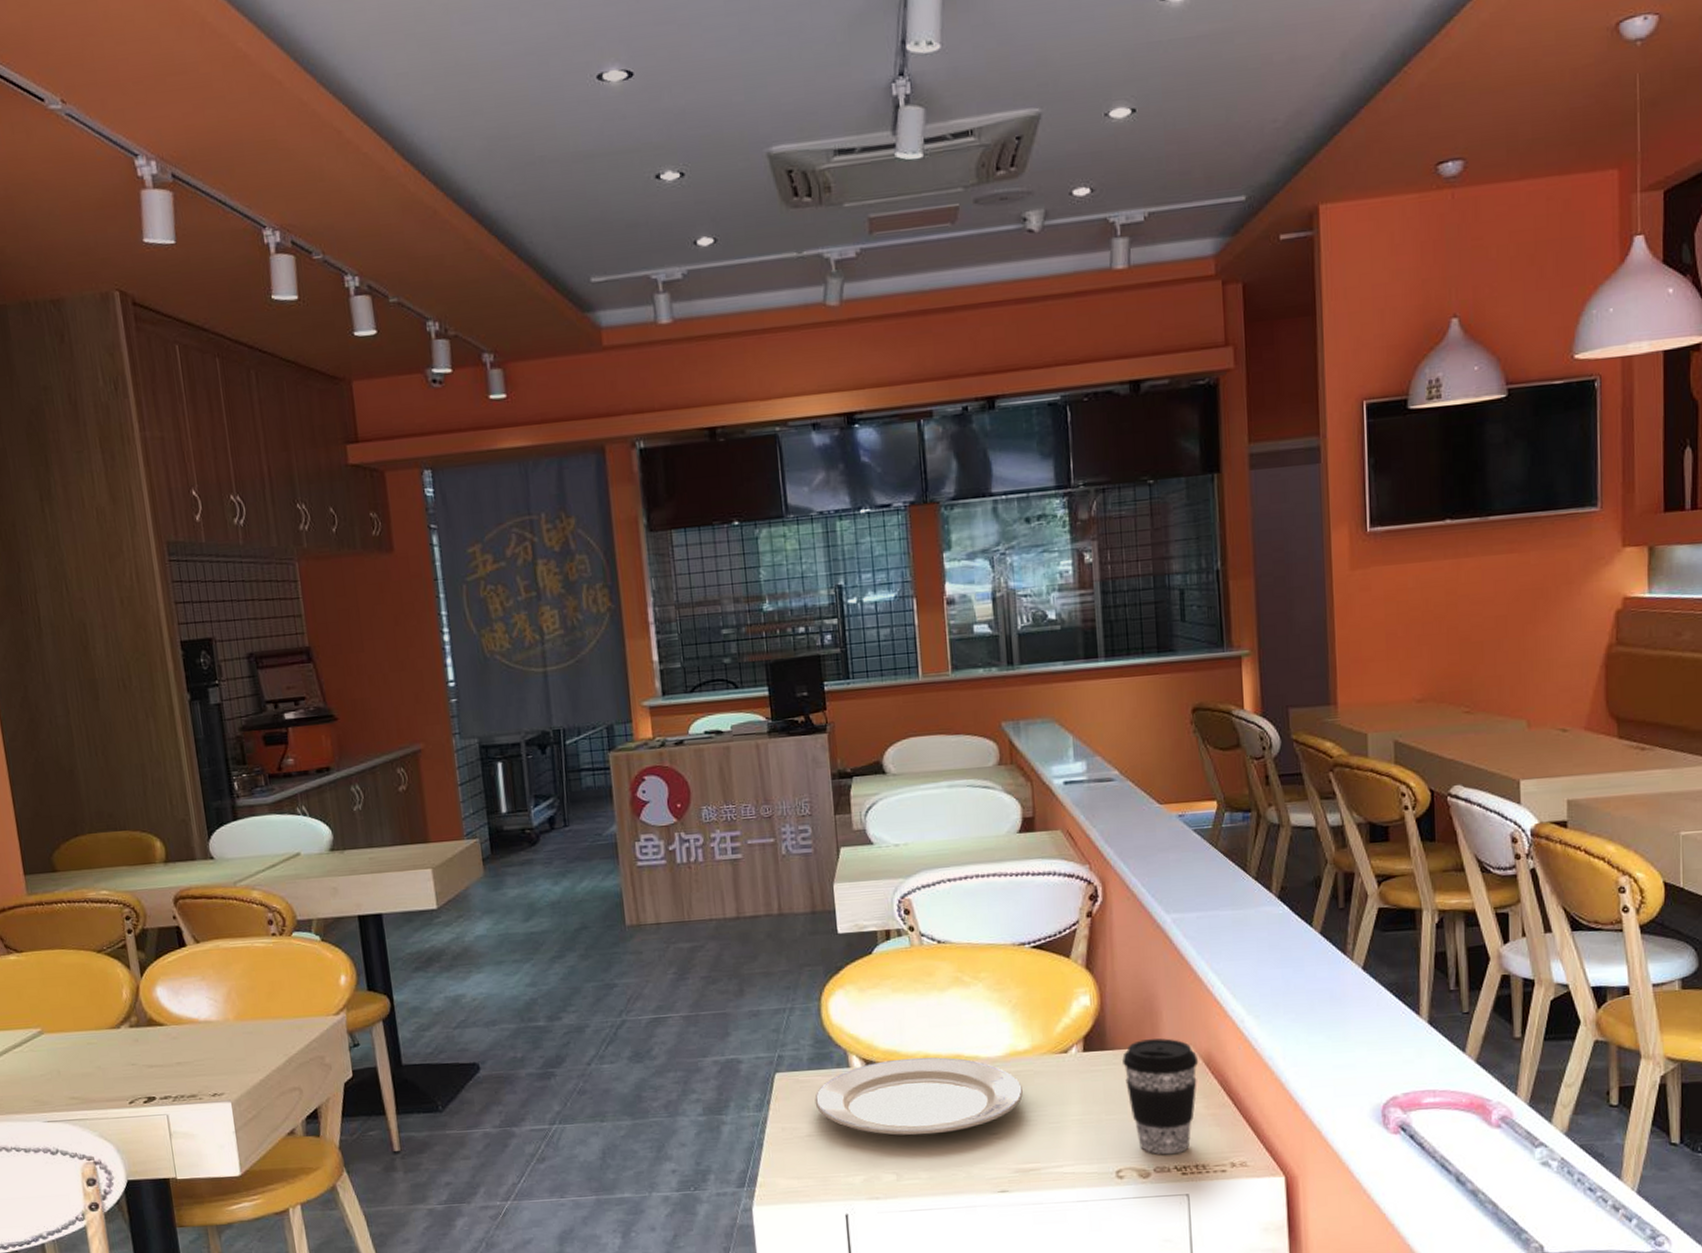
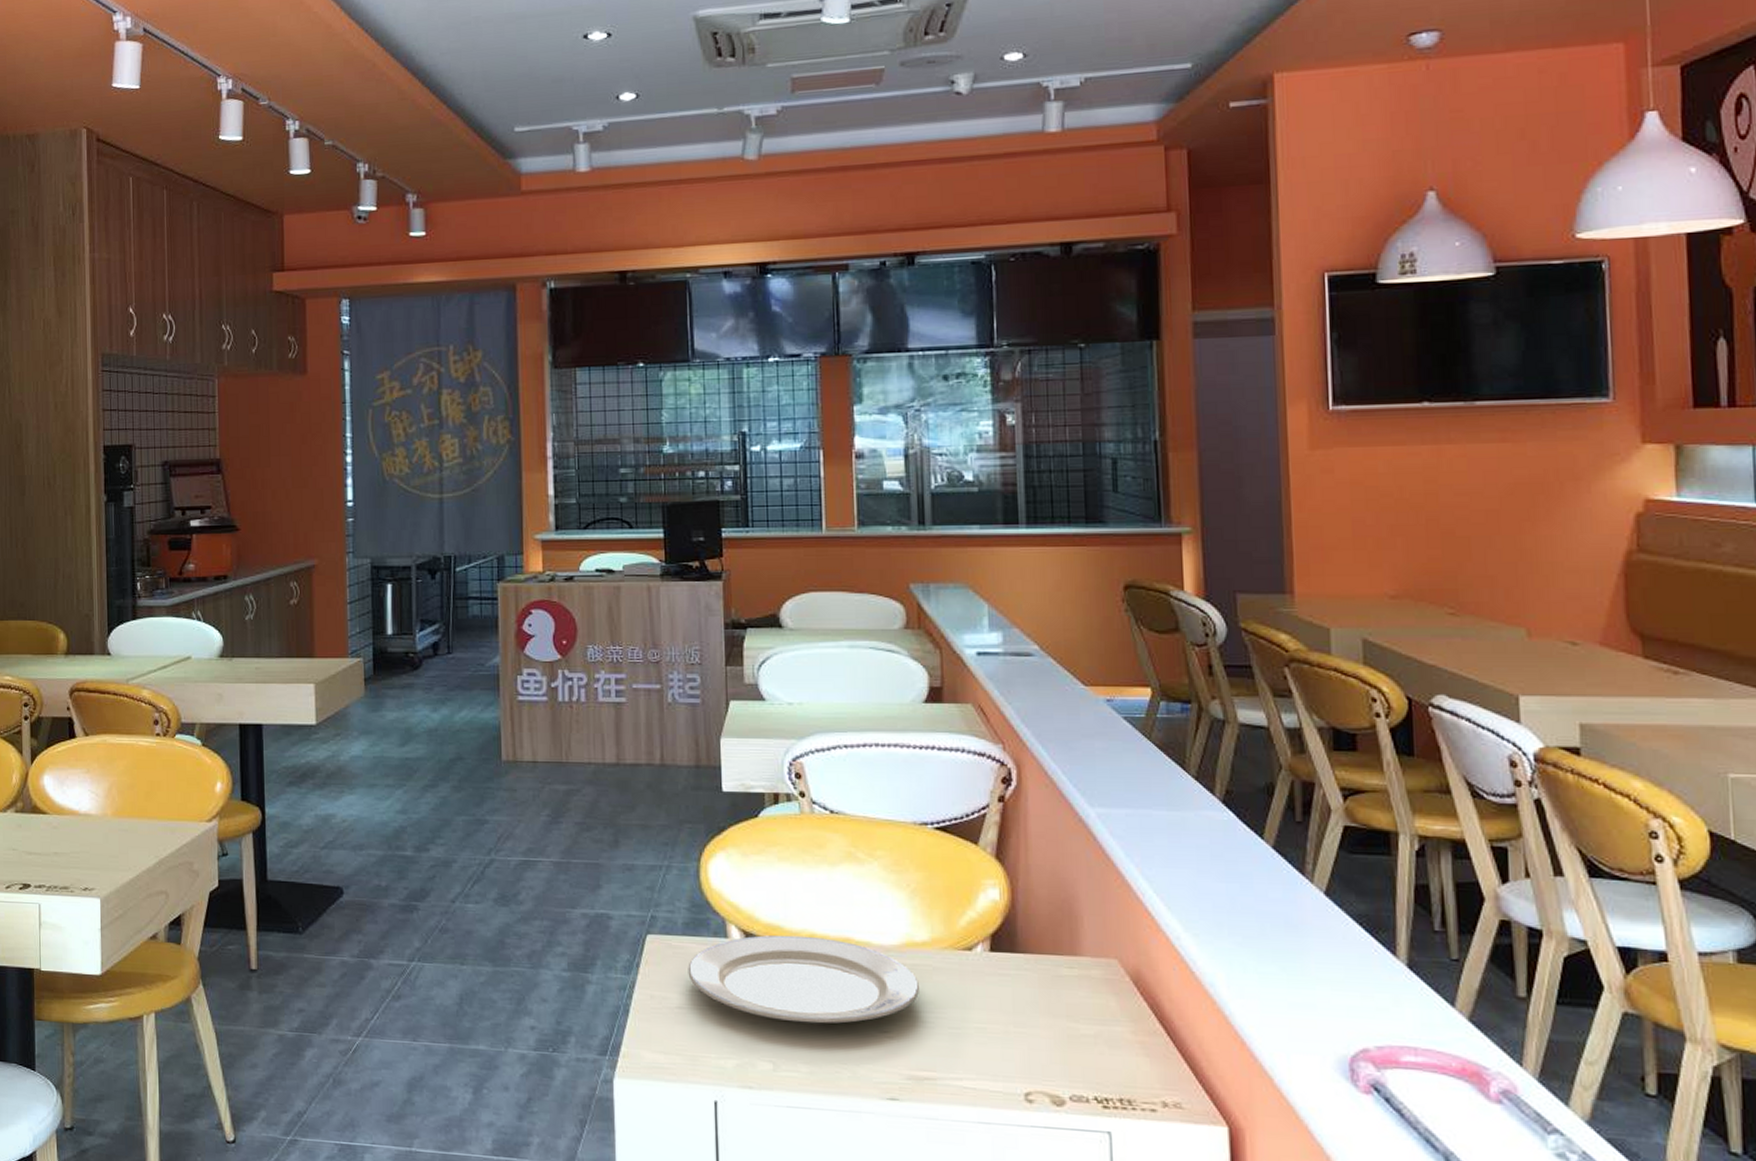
coffee cup: present [1122,1038,1199,1155] -> none [1035,946,1126,1083]

